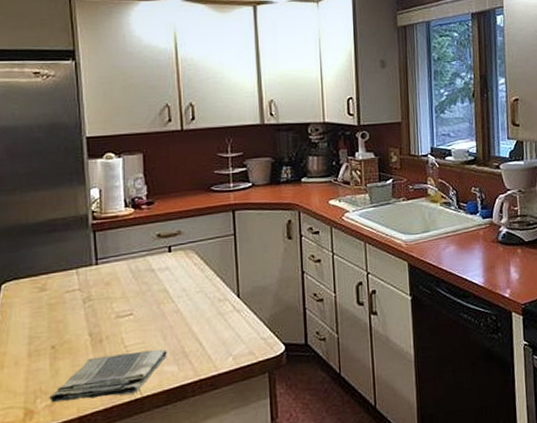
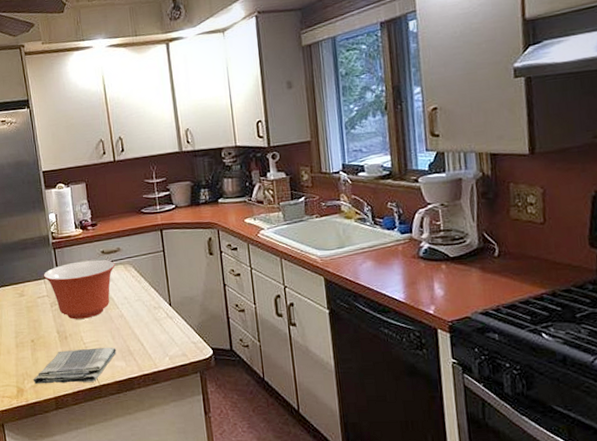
mixing bowl: none [76,244,174,318] -> present [43,259,115,319]

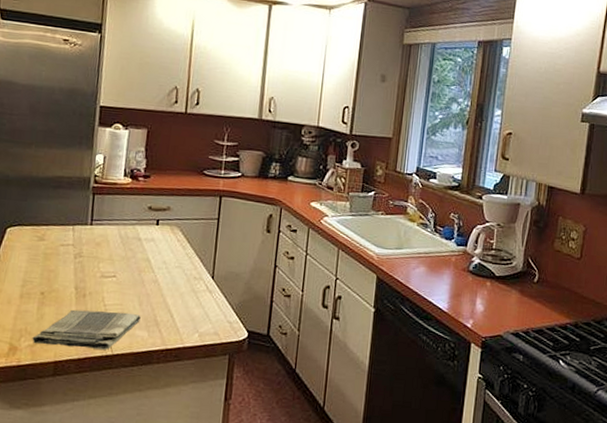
mixing bowl: present [43,259,115,319] -> none [73,213,161,278]

